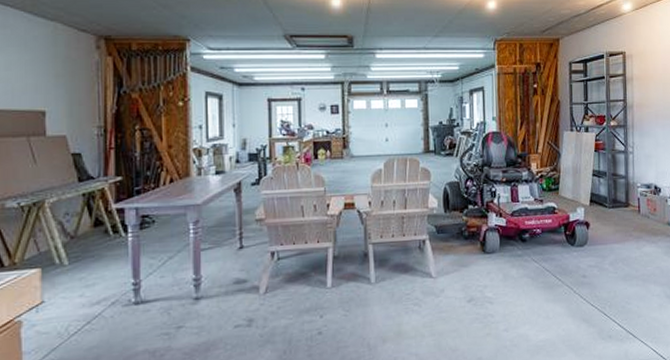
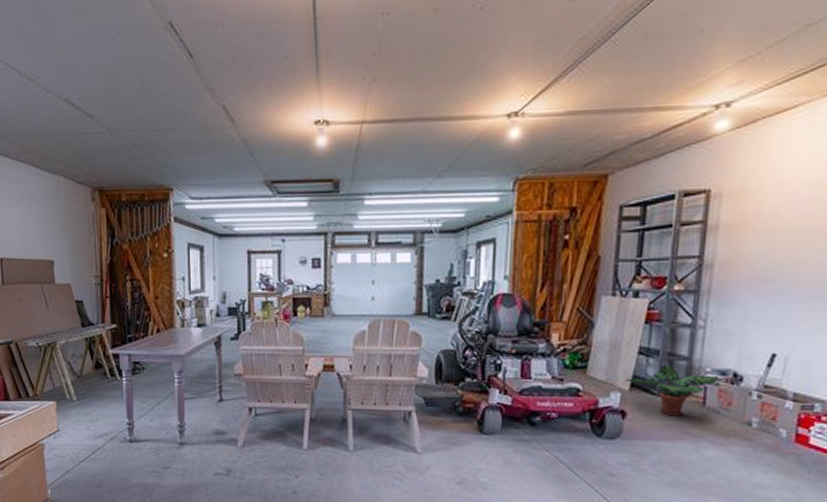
potted plant: none [586,183,646,223] -> present [625,365,719,416]

